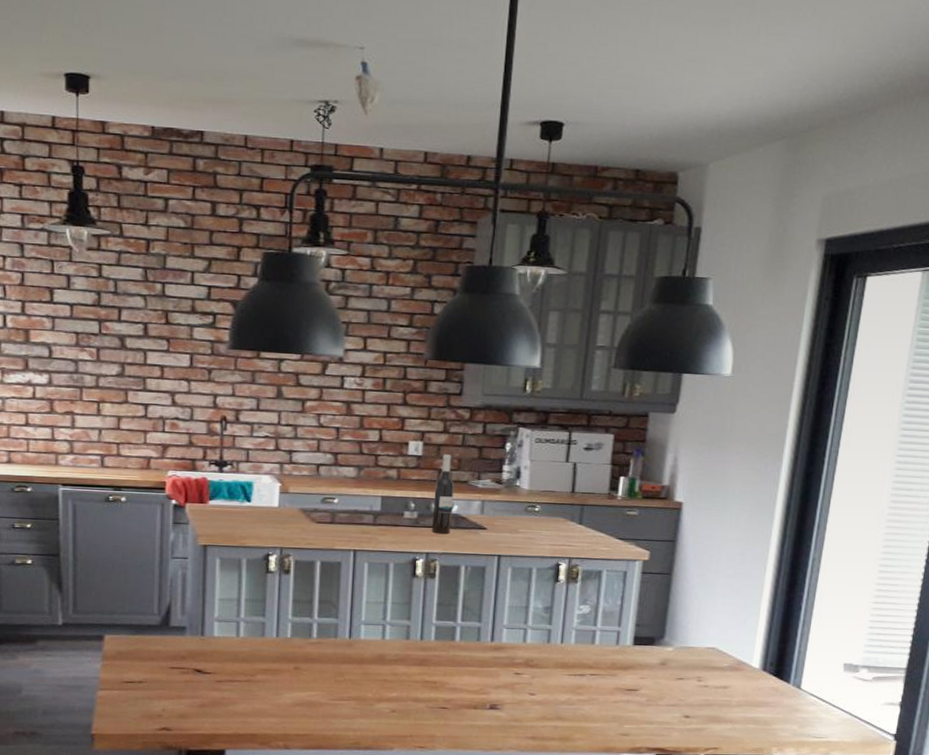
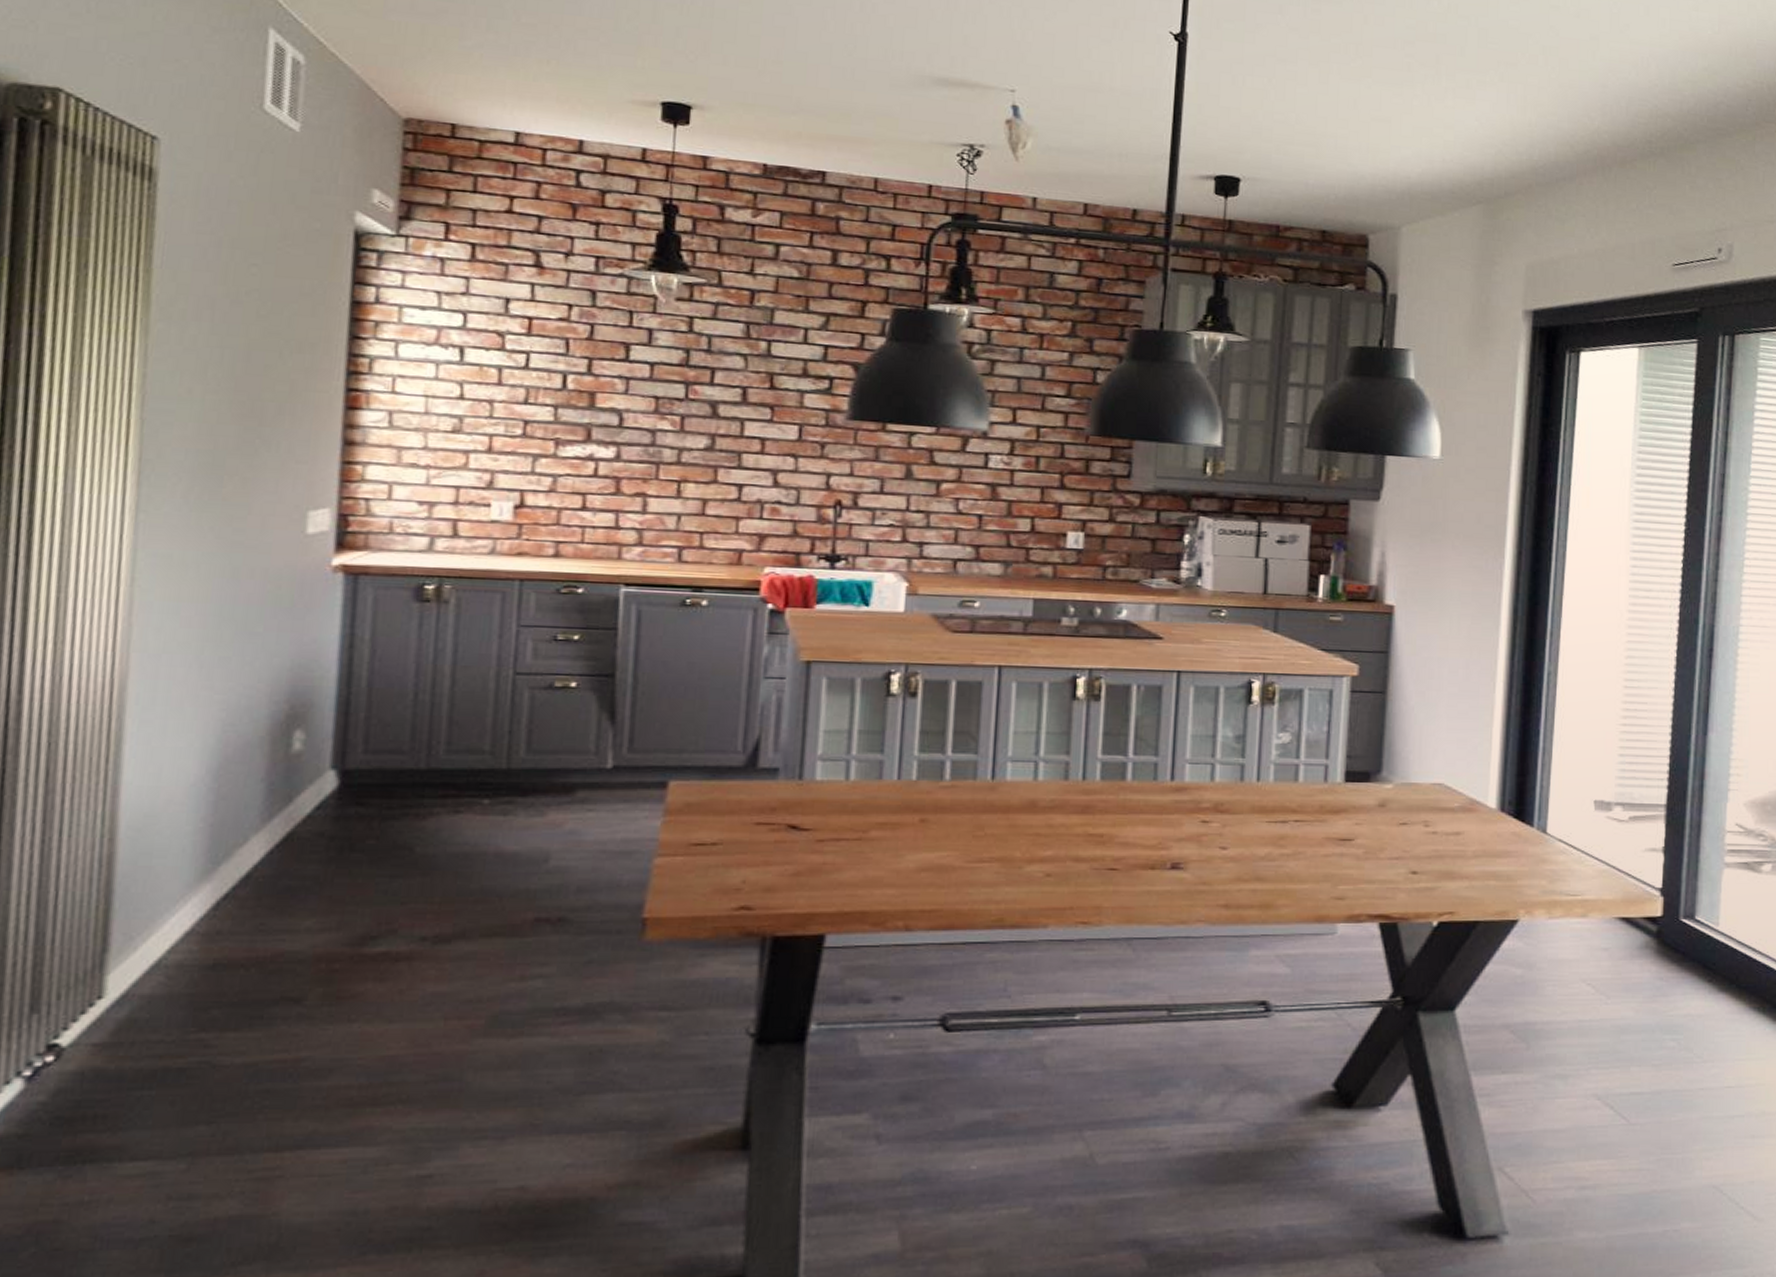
wine bottle: present [431,454,454,535] -> none [1095,547,1123,646]

